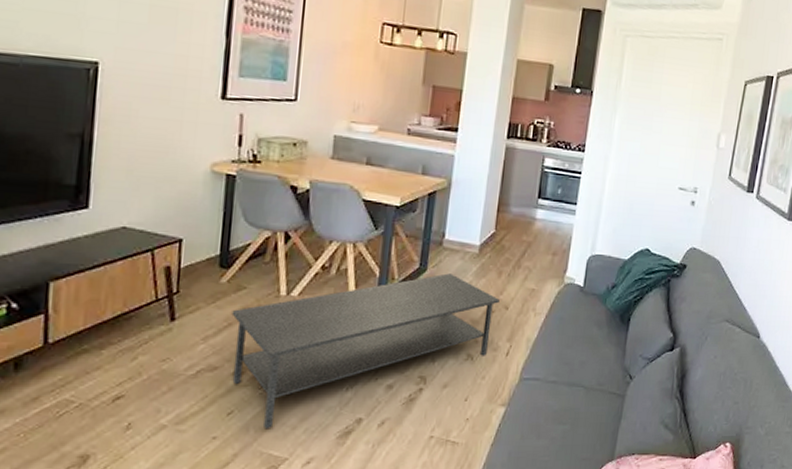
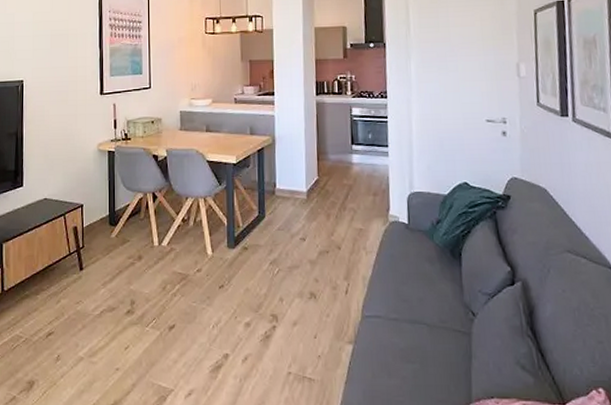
coffee table: present [231,273,500,429] -> none [121,219,332,363]

